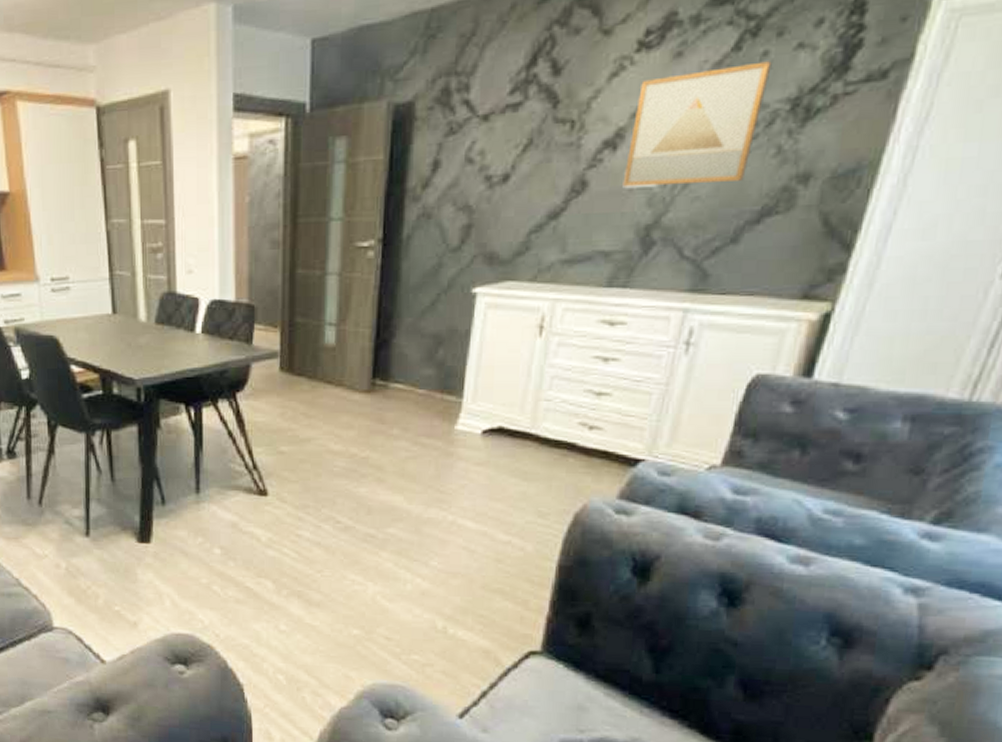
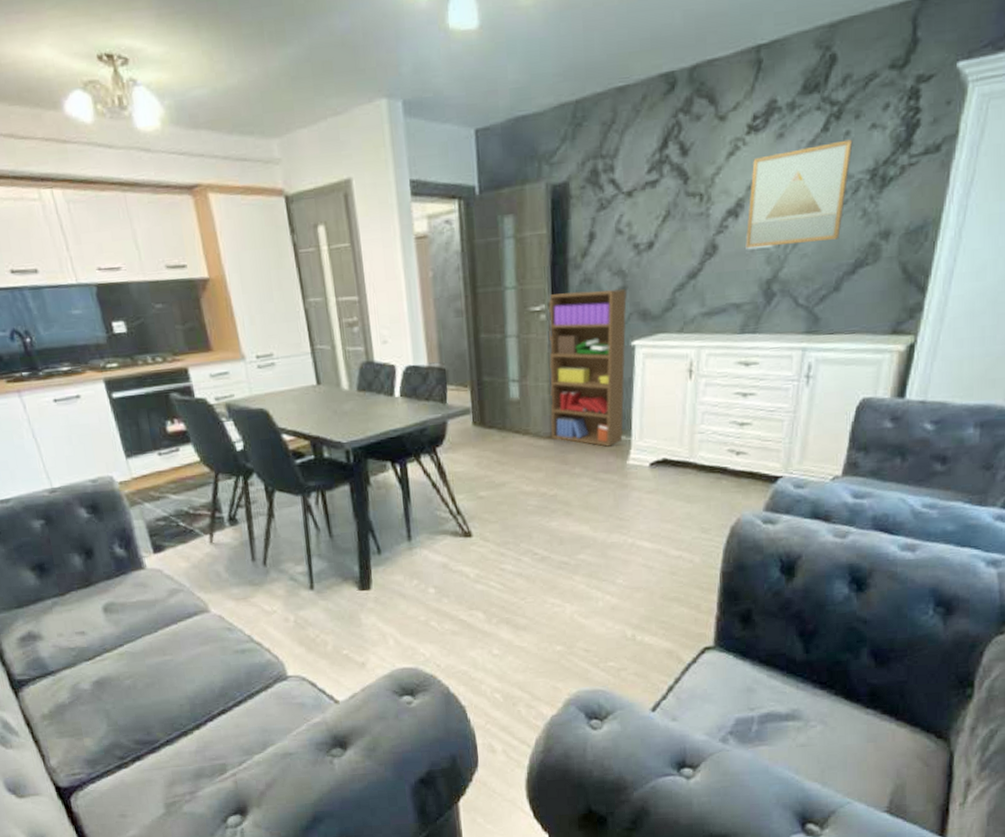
bookshelf: none [369,226,472,407] -> present [548,288,627,447]

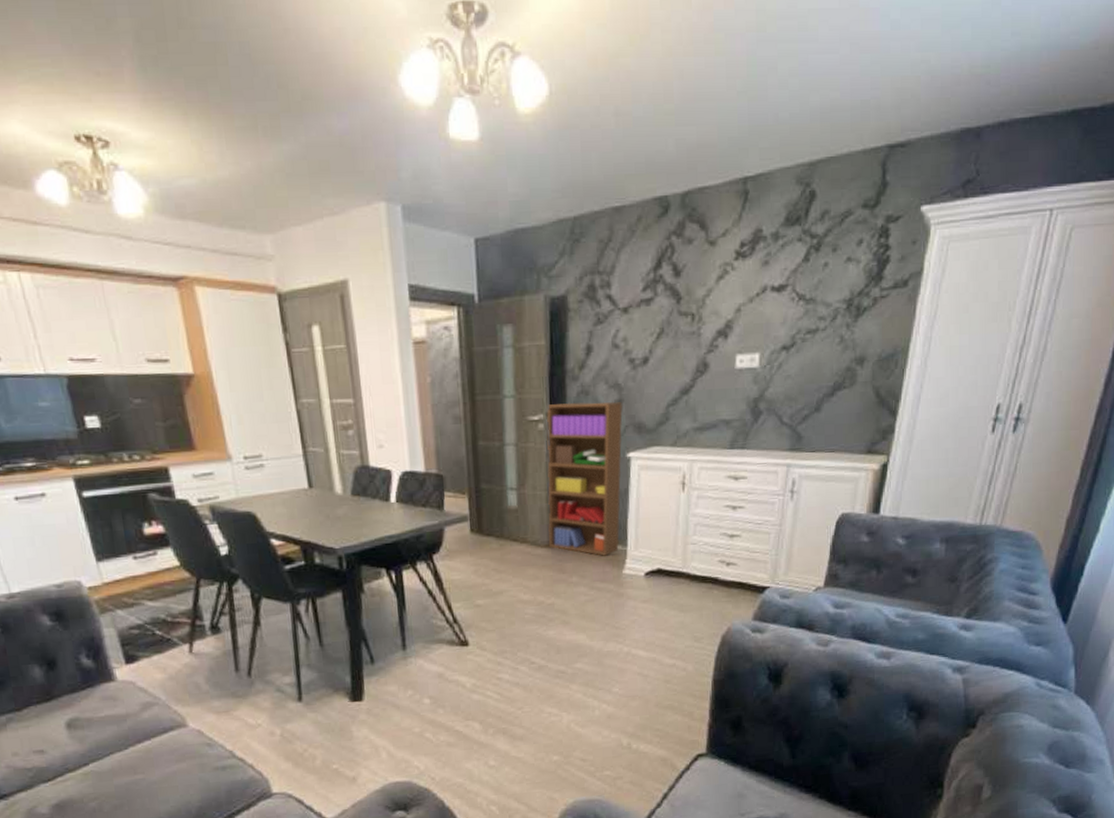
wall art: present [745,139,853,249] -> none [734,270,831,368]

